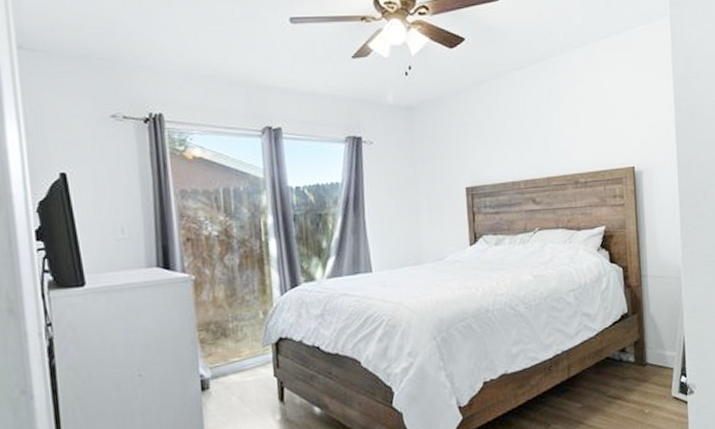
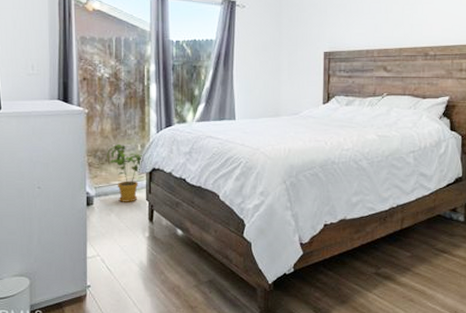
house plant: none [222,312,267,382] -> present [107,143,143,202]

